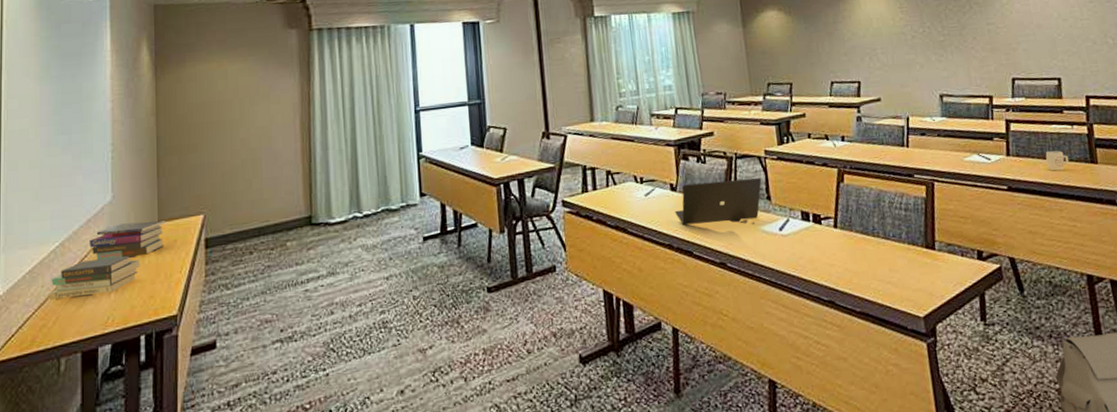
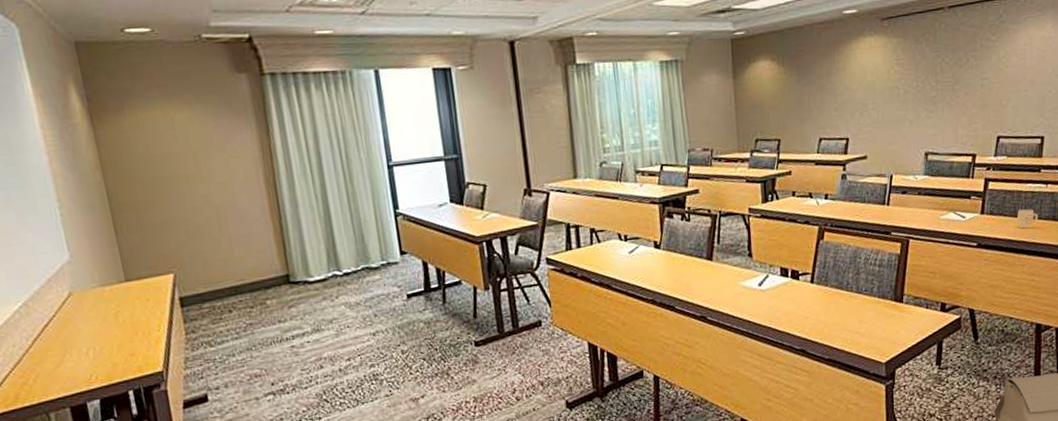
books: present [47,256,140,300] -> none [21,316,114,359]
books: present [89,220,166,261] -> none [54,280,136,321]
laptop: present [675,178,762,225] -> none [658,236,745,281]

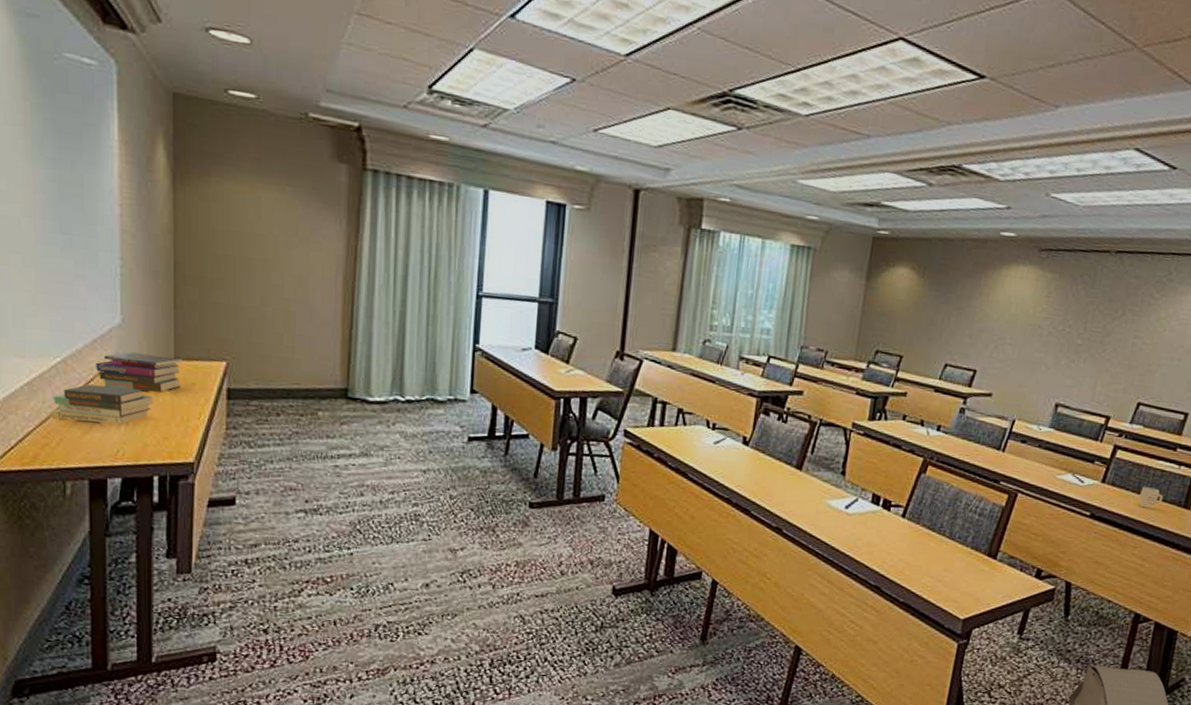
books: none [21,316,114,359] -> present [49,384,153,425]
books: none [54,280,136,321] -> present [96,352,183,393]

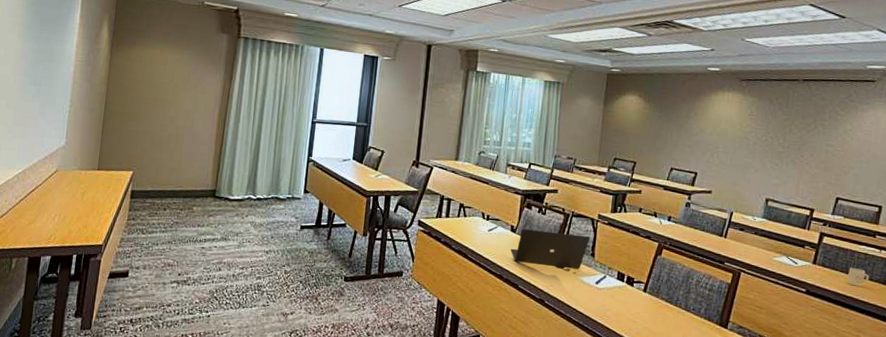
books: present [49,384,153,425] -> none [9,188,80,217]
books: present [96,352,183,393] -> none [44,165,104,194]
laptop: none [741,441,841,491] -> present [510,229,591,270]

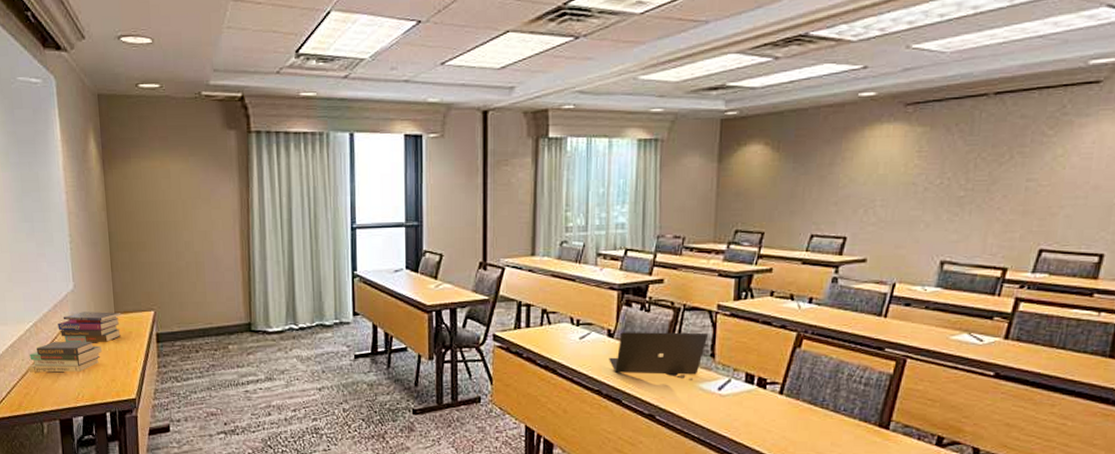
books: none [9,188,80,217] -> present [27,342,102,373]
books: none [44,165,104,194] -> present [58,312,121,343]
mug: present [847,267,870,287] -> none [1051,338,1083,362]

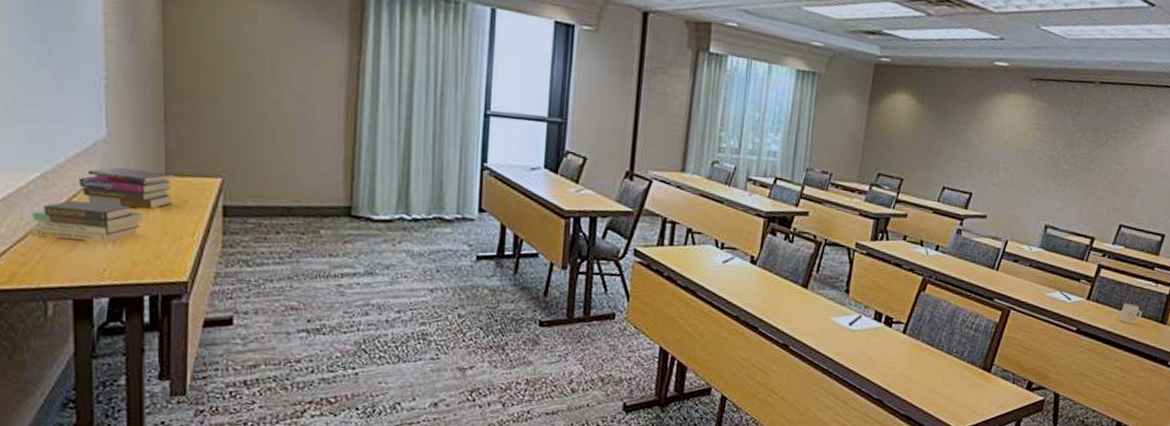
laptop: present [609,332,709,375] -> none [749,260,845,309]
mug: none [1051,338,1083,362] -> present [1119,302,1143,324]

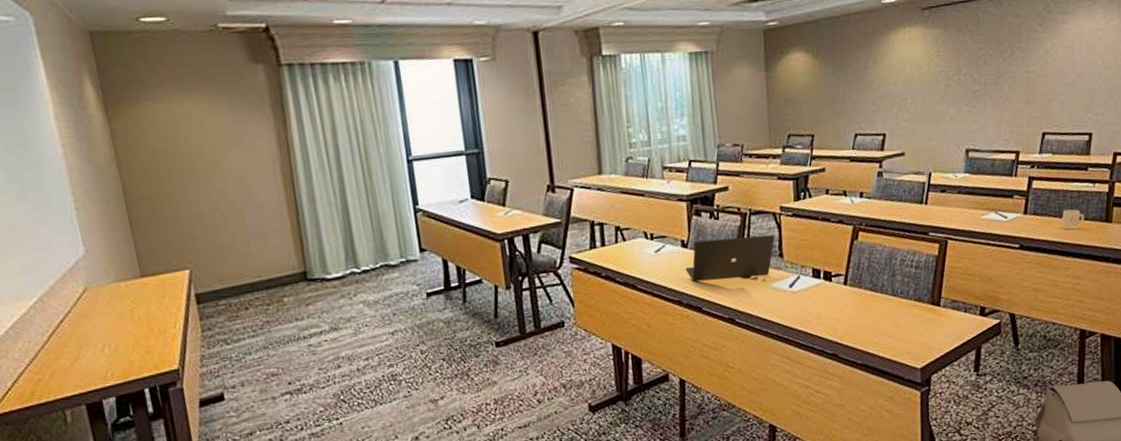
books: present [28,200,143,242] -> none [36,312,130,355]
books: present [79,167,175,210] -> none [70,275,152,316]
laptop: none [749,260,845,309] -> present [685,235,775,282]

